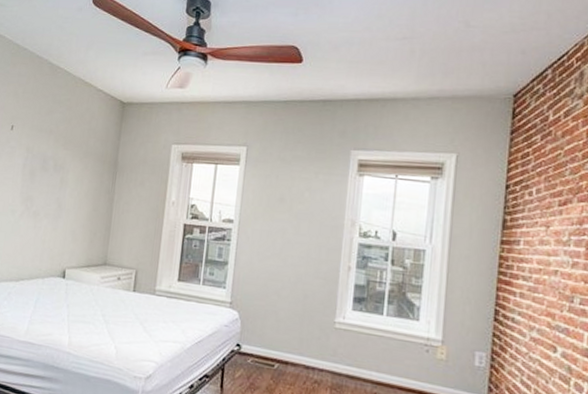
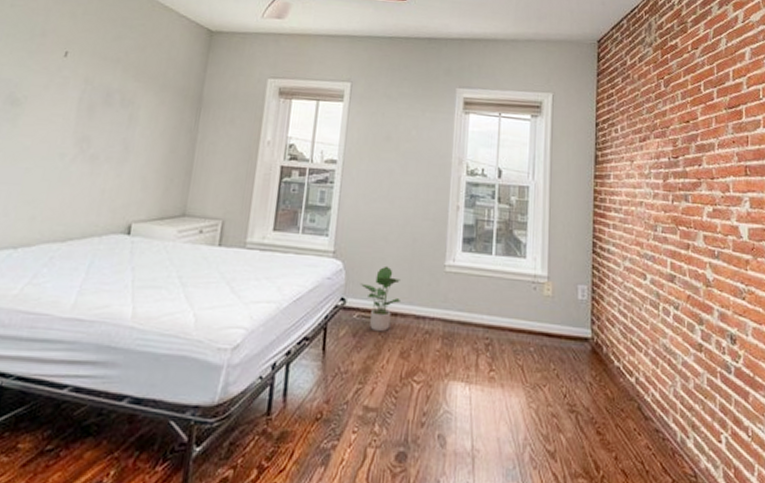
potted plant: none [254,318,291,378] -> present [360,266,400,332]

